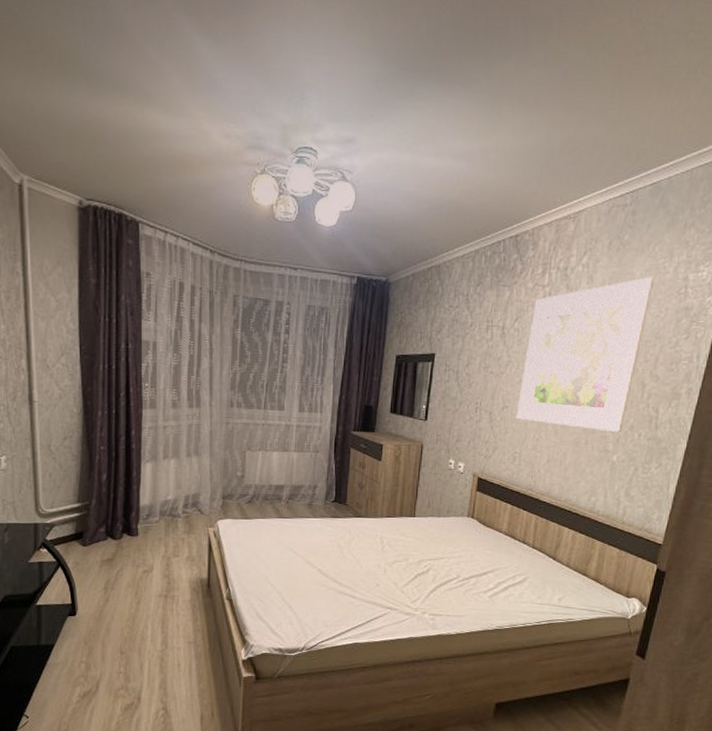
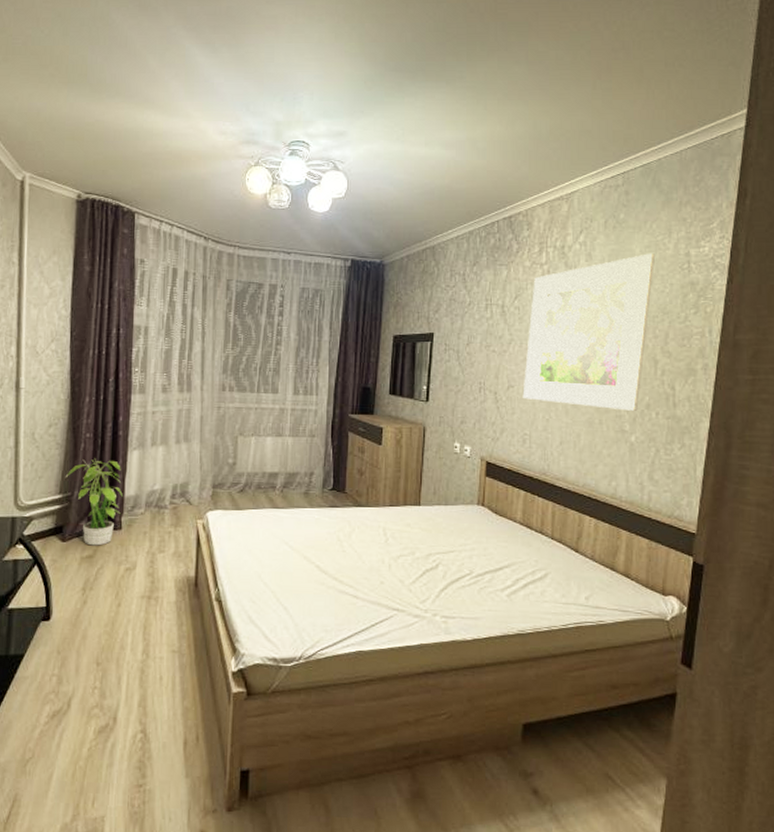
potted plant: none [82,470,138,550] -> present [65,458,123,546]

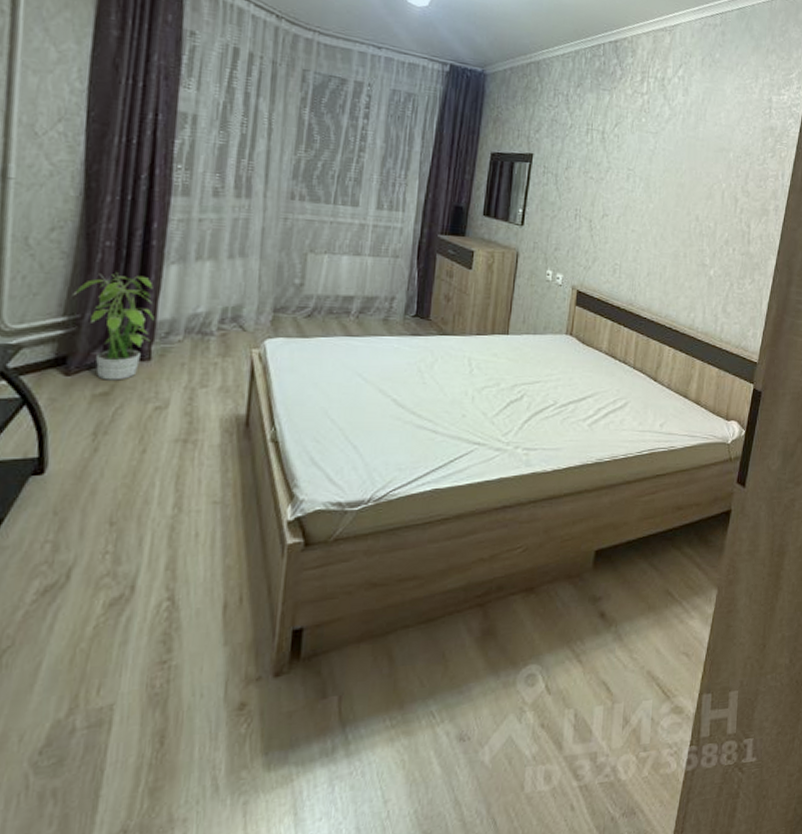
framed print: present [522,253,656,411] -> none [616,95,744,246]

